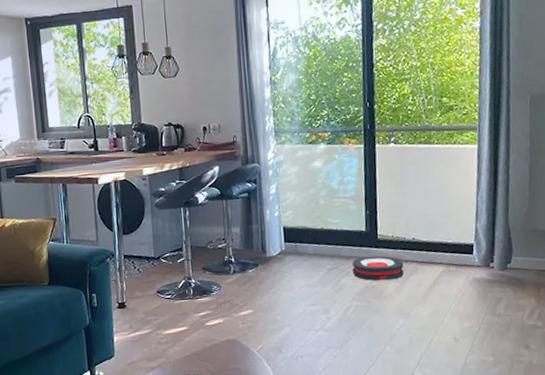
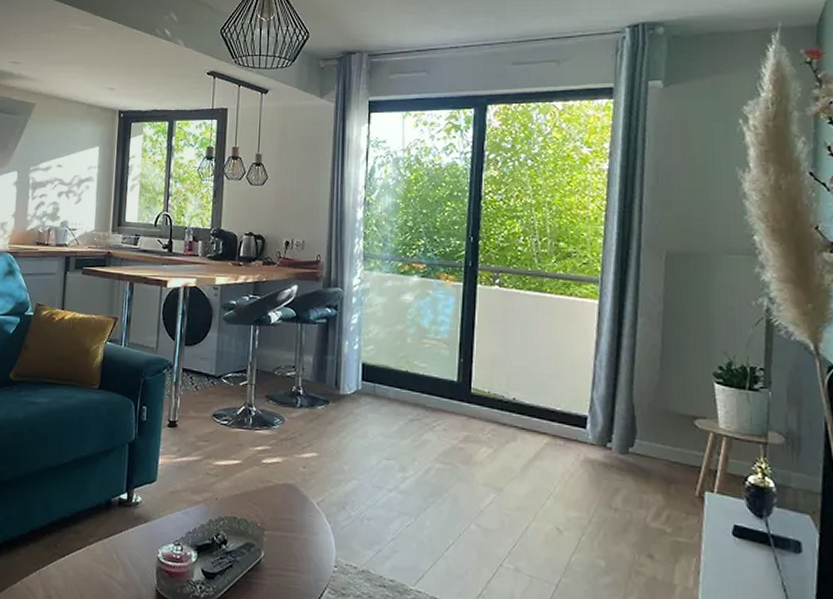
robot vacuum: present [352,256,404,281] -> none [437,411,500,445]

